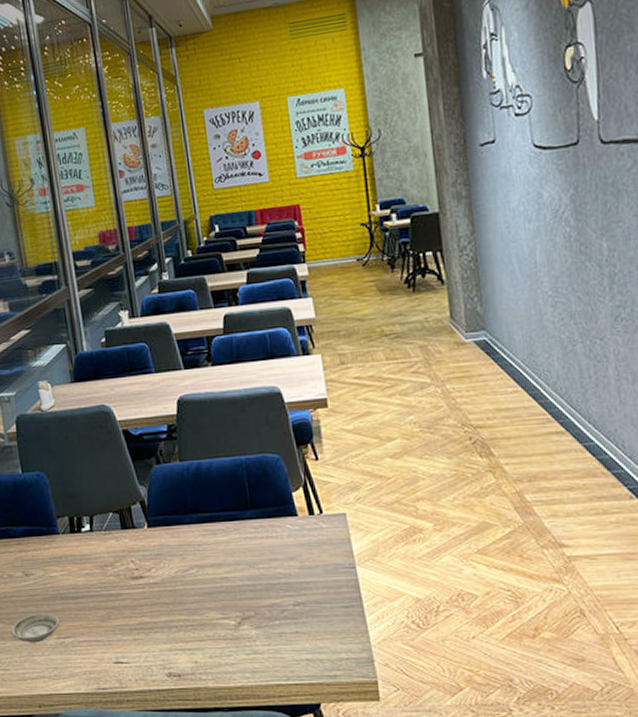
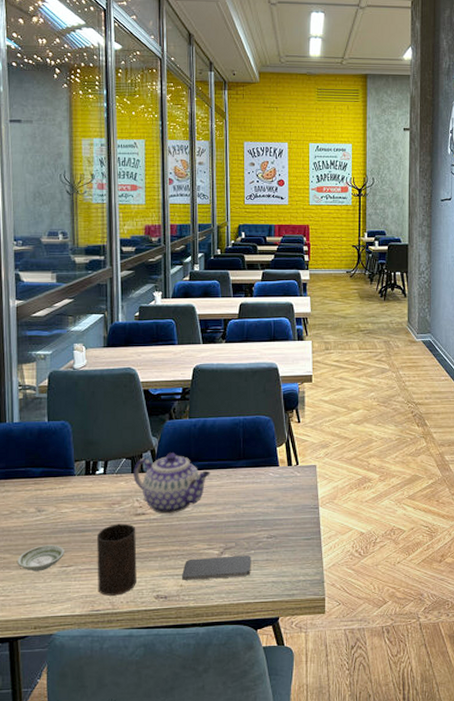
cup: none [93,588,144,672] -> present [97,523,137,596]
teapot: none [123,504,215,578] -> present [133,453,211,515]
smartphone: none [195,627,278,656] -> present [182,555,251,580]

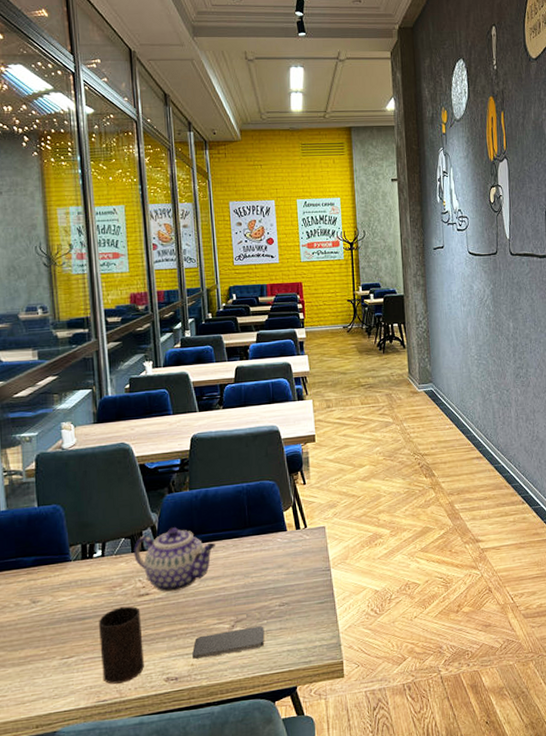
saucer: present [16,545,64,571] -> none [12,636,64,667]

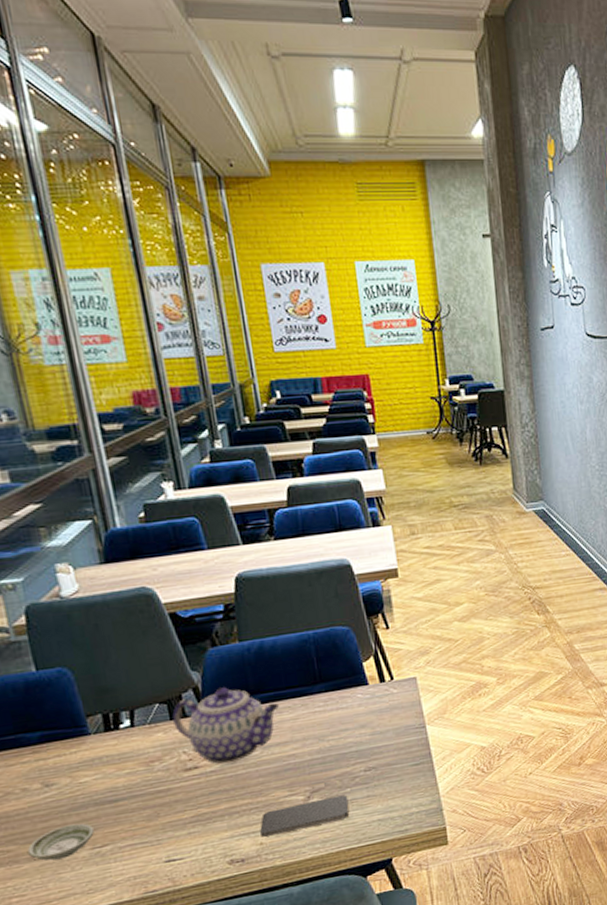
saucer: none [12,636,64,667] -> present [27,823,94,861]
cup: present [99,606,144,684] -> none [136,782,201,872]

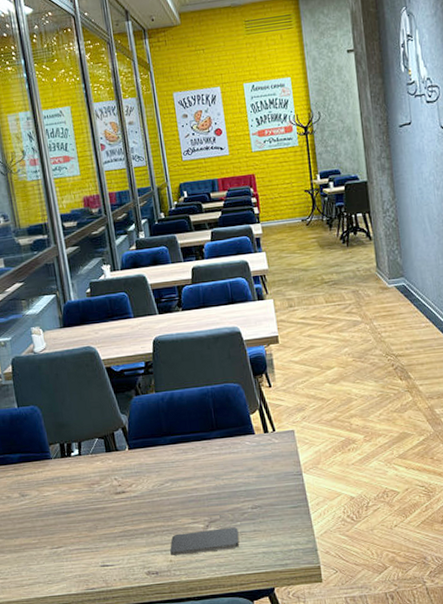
saucer: present [27,823,94,861] -> none [9,527,53,554]
teapot: present [172,687,280,765] -> none [107,429,186,492]

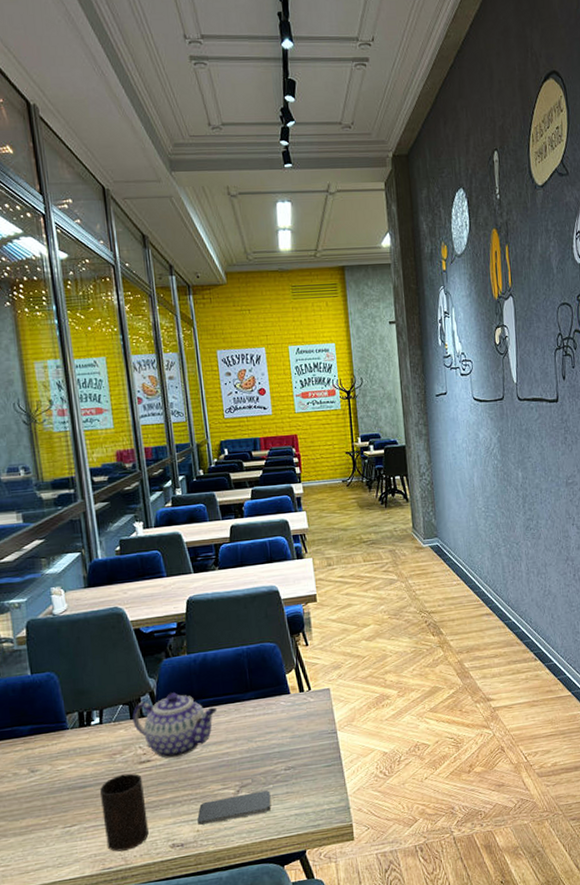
cup: none [81,503,126,574] -> present [100,773,149,852]
teapot: none [107,429,186,492] -> present [132,692,218,759]

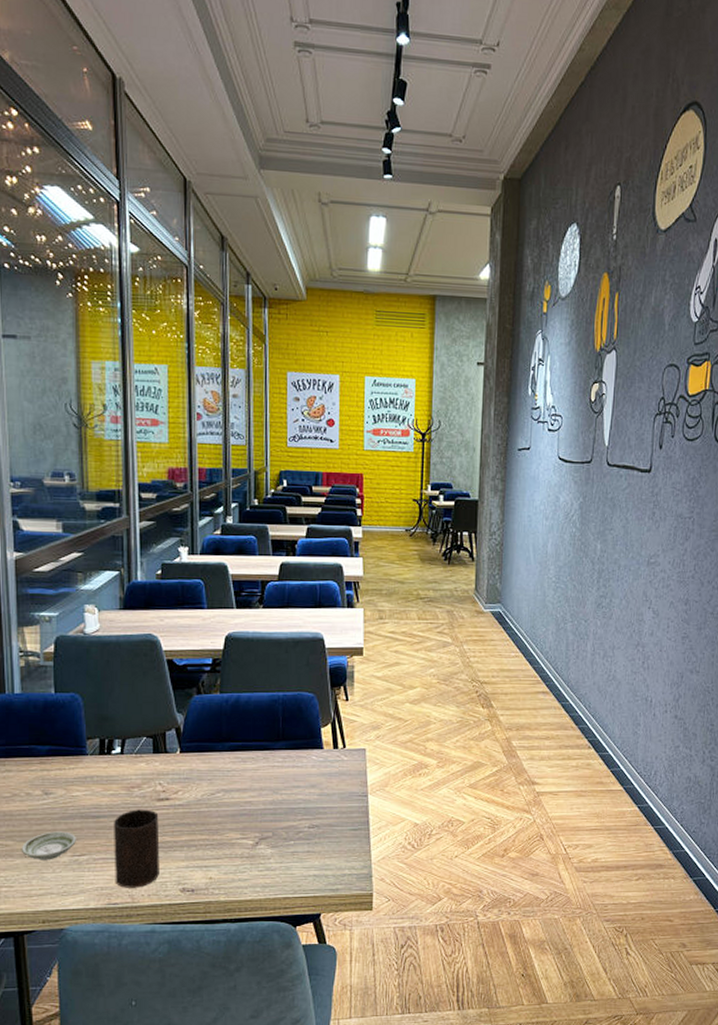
saucer: none [13,805,66,837] -> present [21,831,76,860]
teapot: present [132,692,218,759] -> none [156,731,245,800]
smartphone: present [197,790,271,825] -> none [211,846,291,872]

